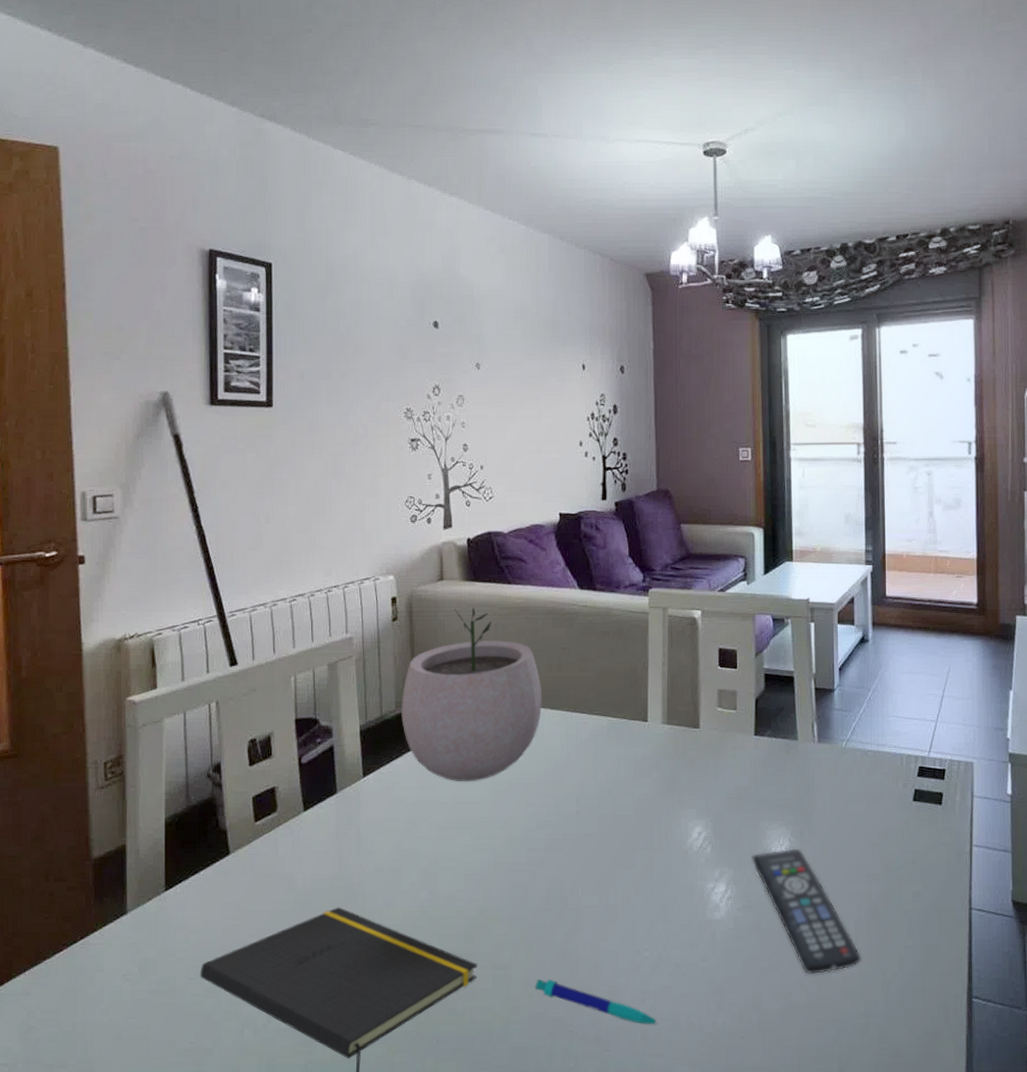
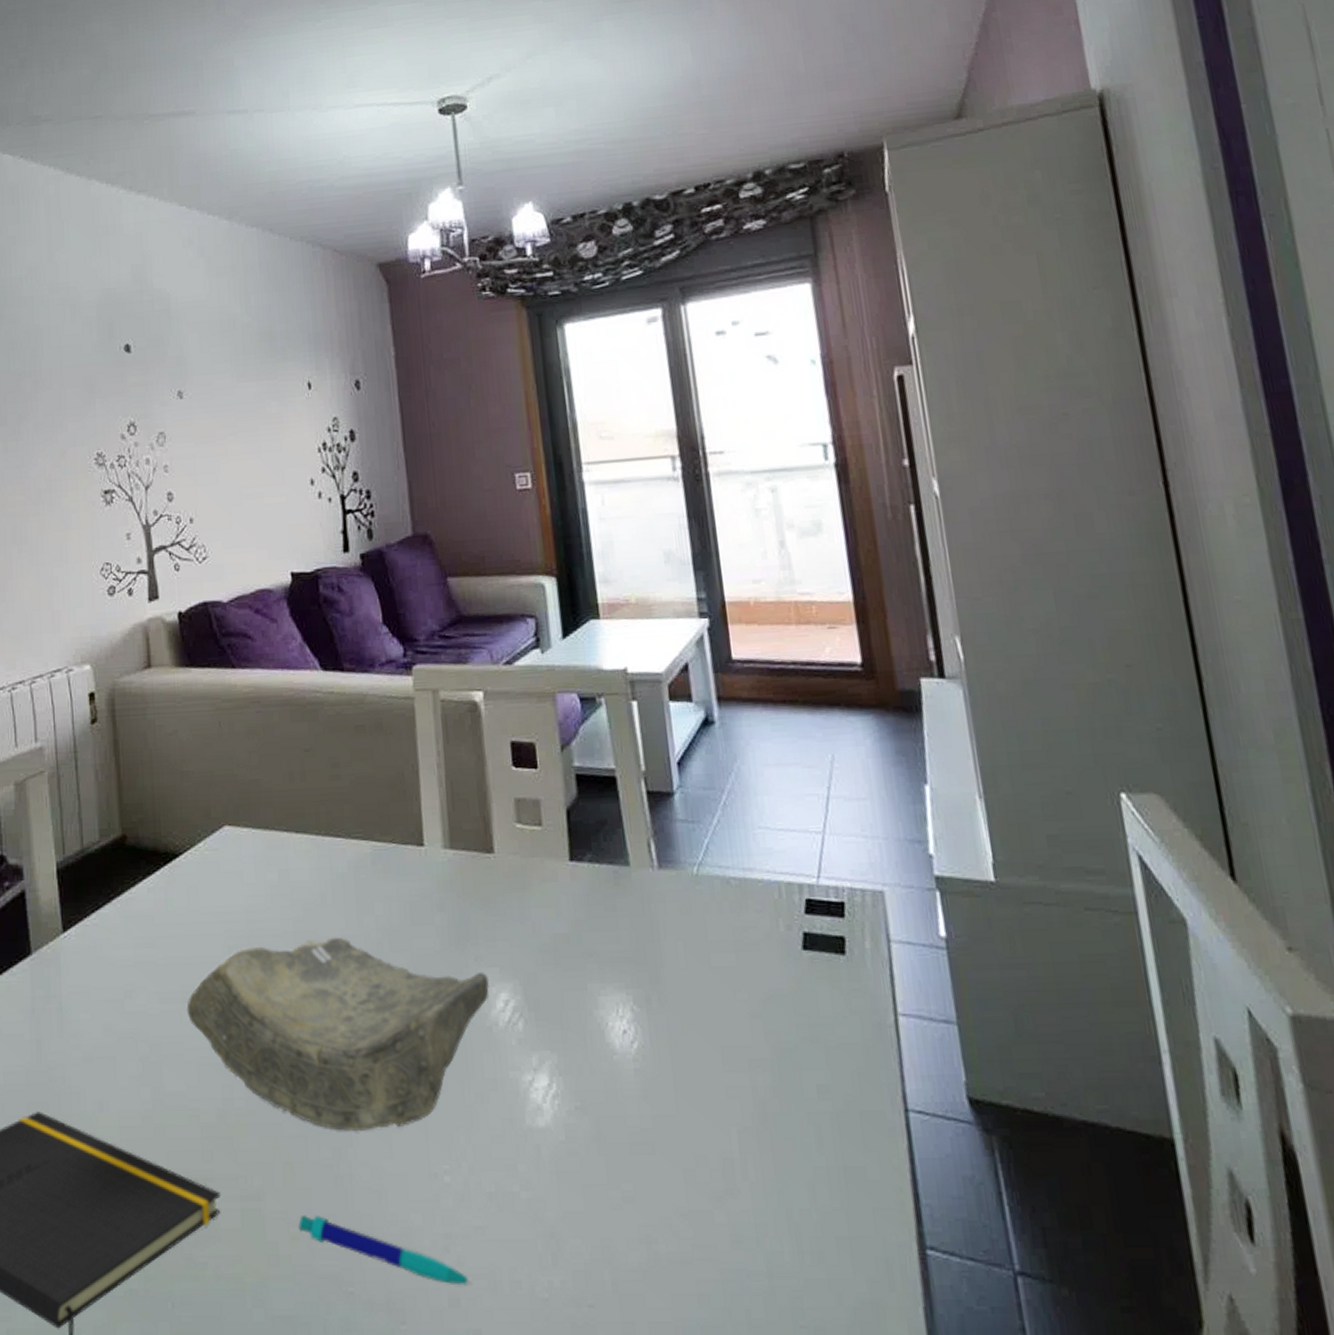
plant pot: present [400,607,542,782] -> none [105,701,284,936]
decorative bowl: none [458,785,688,921] -> present [186,937,489,1131]
remote control: present [752,848,861,974] -> none [581,1022,754,1210]

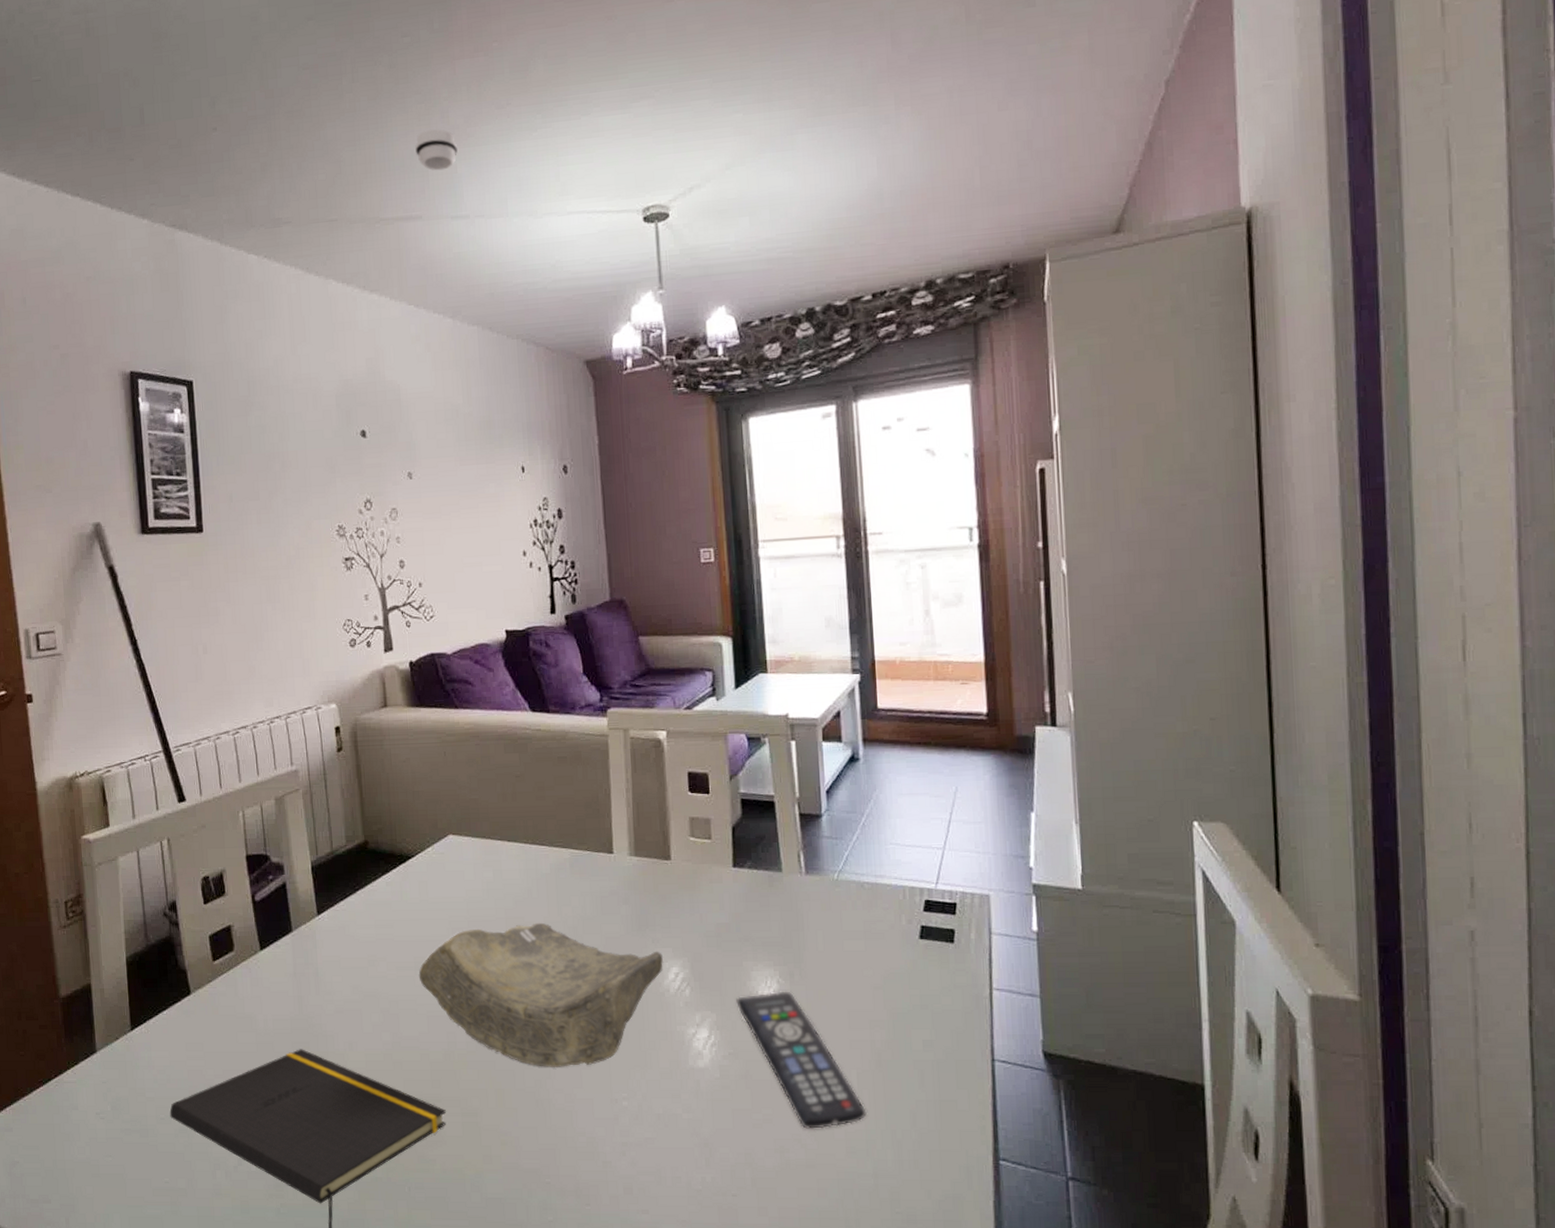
smoke detector: none [188,21,235,64] -> present [415,129,458,171]
pen: present [298,1214,473,1286] -> none [507,1127,643,1179]
remote control: none [581,1022,754,1210] -> present [736,991,867,1129]

